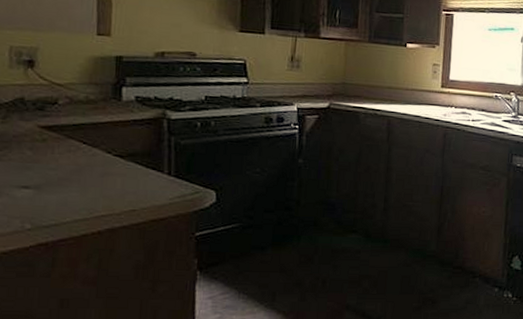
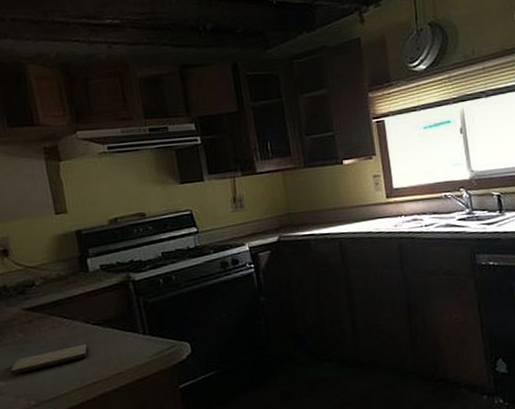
cutting board: none [9,174,104,194] -> present [10,344,88,376]

